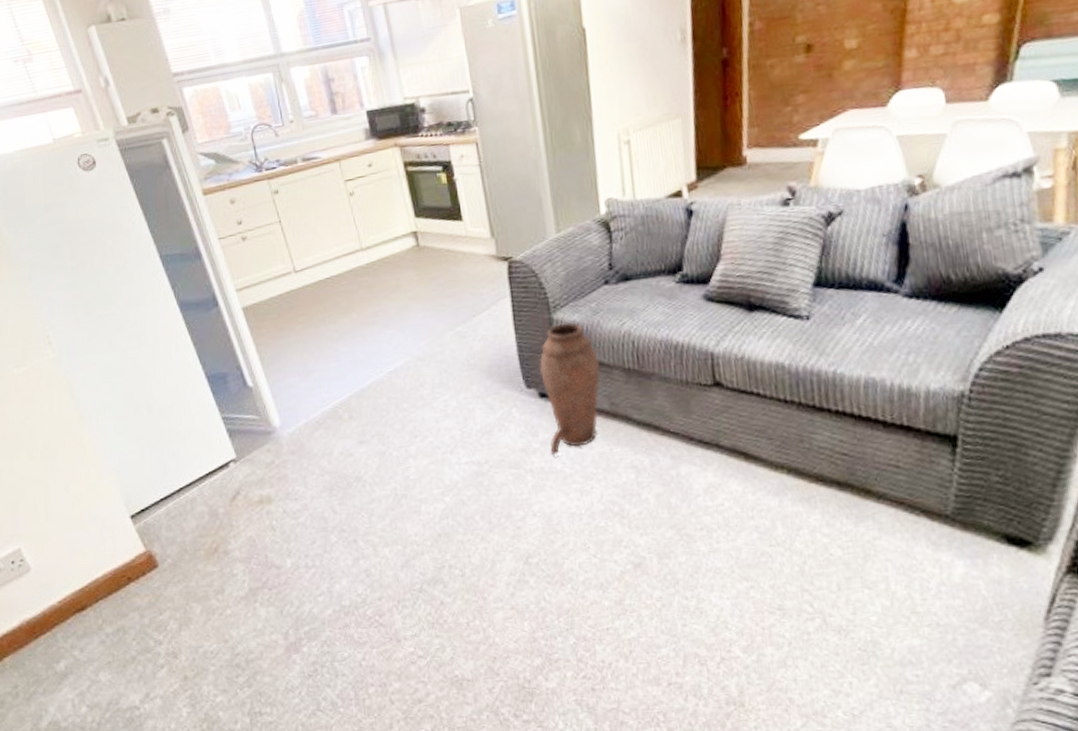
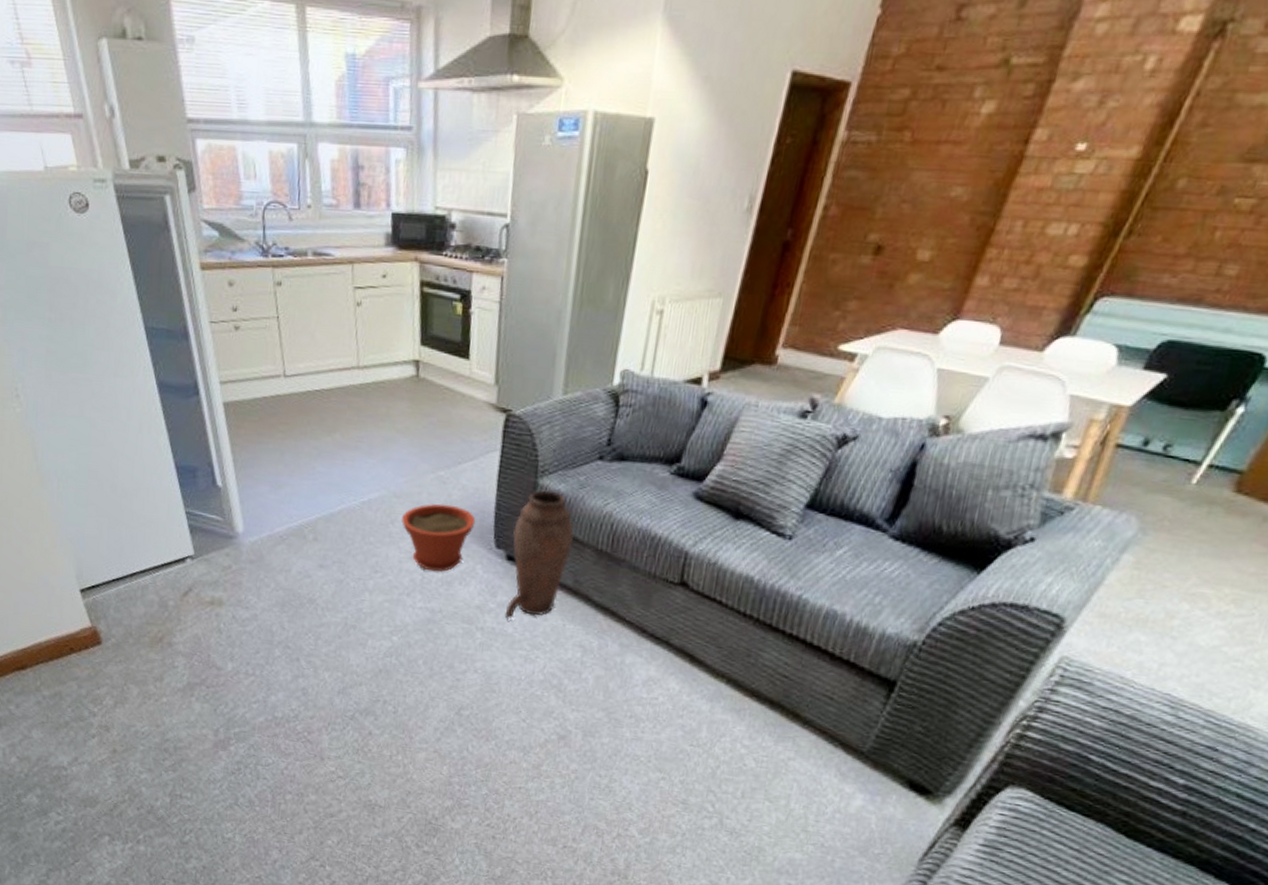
plant pot: none [429,356,502,425] -> present [400,504,476,573]

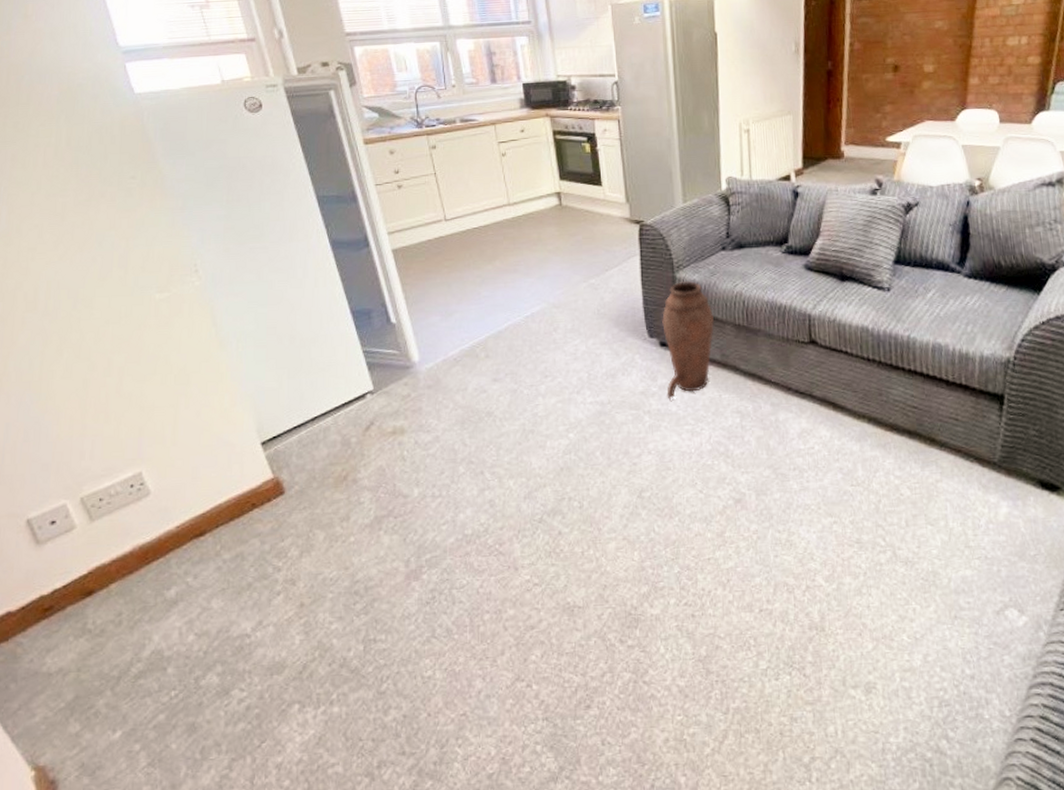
plant pot: present [400,504,476,573] -> none [562,306,628,368]

